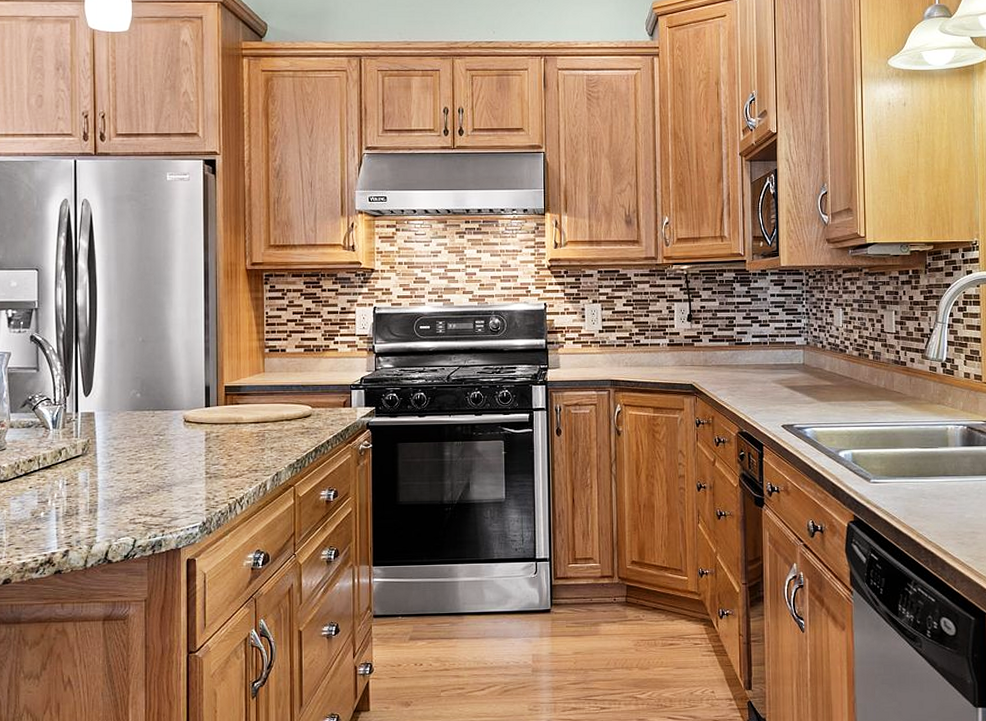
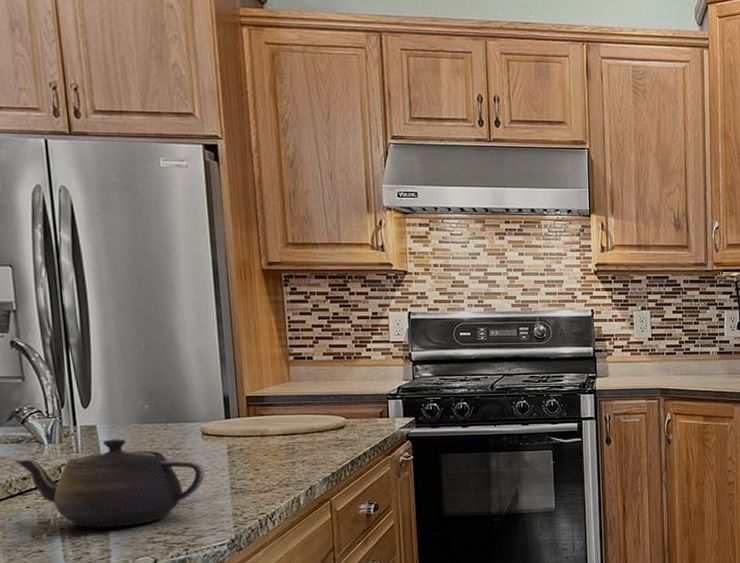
teapot: none [22,425,185,508] -> present [13,439,206,528]

